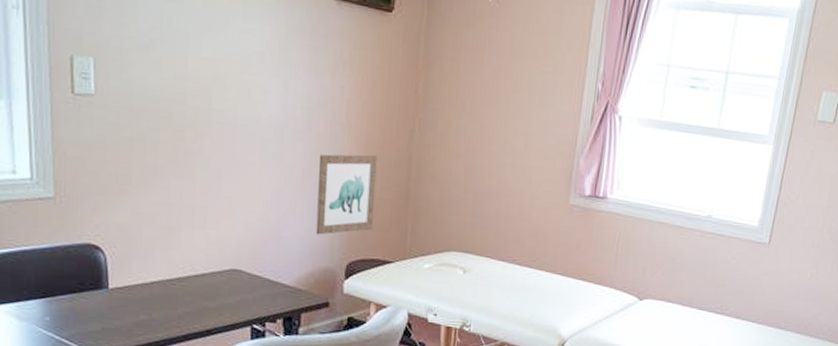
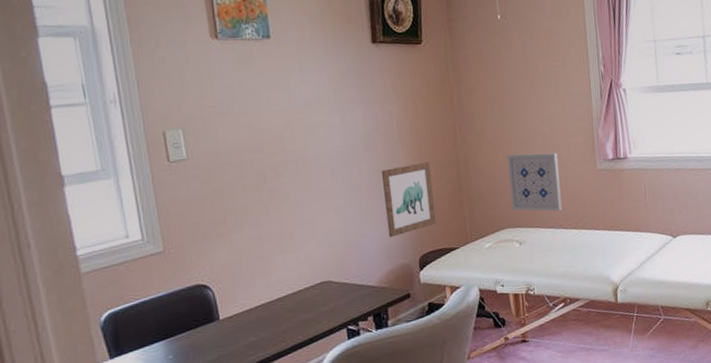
wall art: none [463,166,528,243] -> present [507,153,563,212]

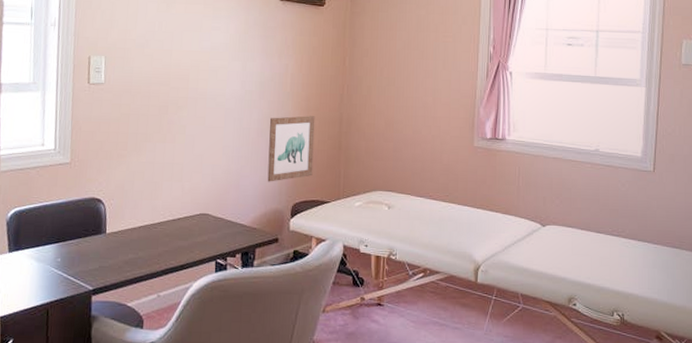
wall art: present [507,153,563,212] -> none [386,120,437,181]

